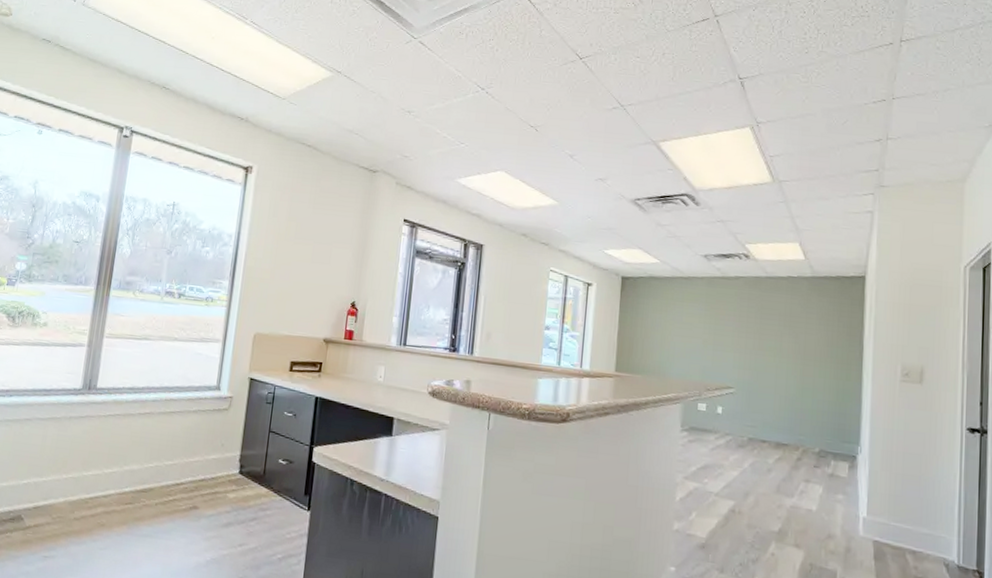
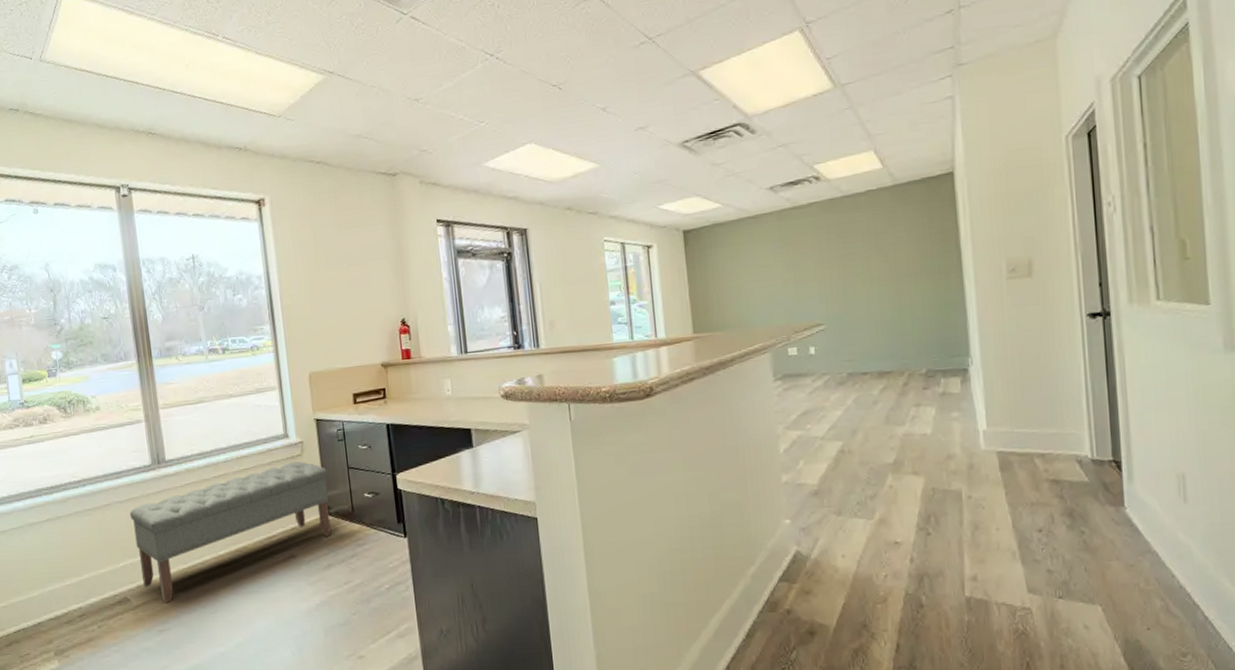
bench: none [41,414,249,530] -> present [130,461,332,604]

